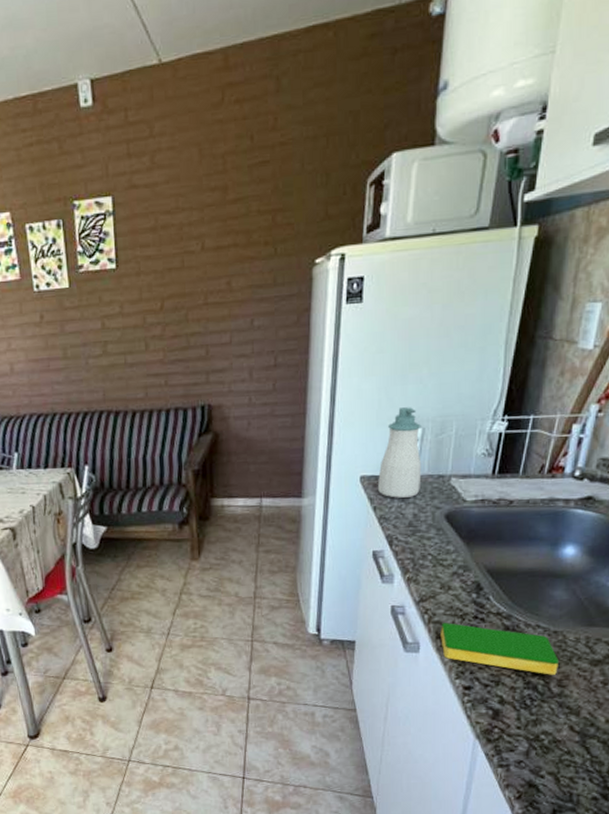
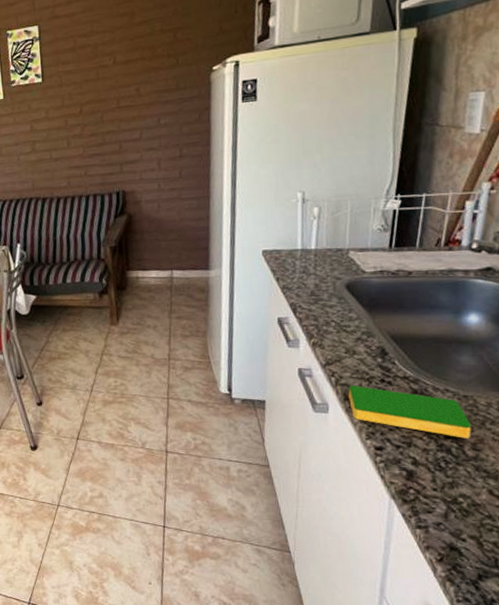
soap bottle: present [378,407,422,498] -> none [279,189,321,270]

